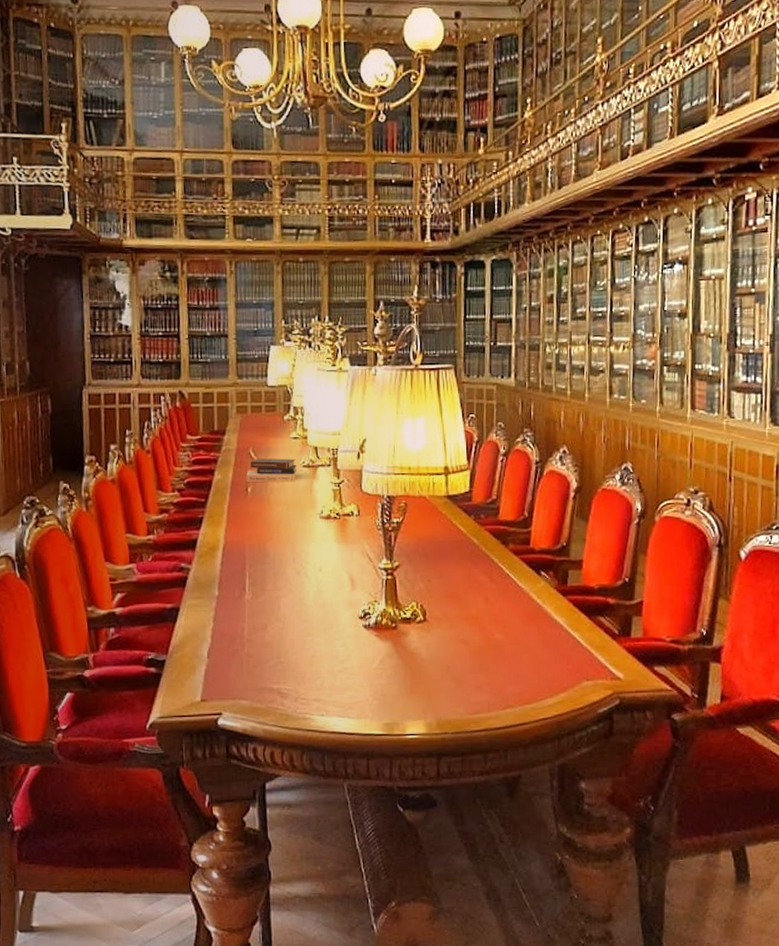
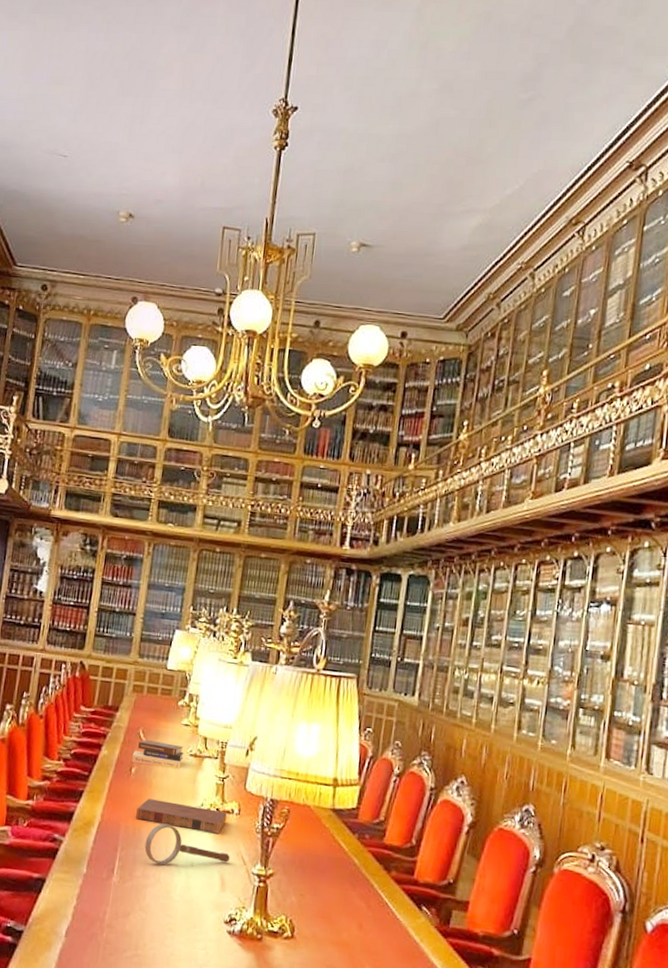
decorative book: none [259,514,348,538] -> present [136,798,227,834]
magnifying glass: none [272,536,356,576] -> present [144,823,230,866]

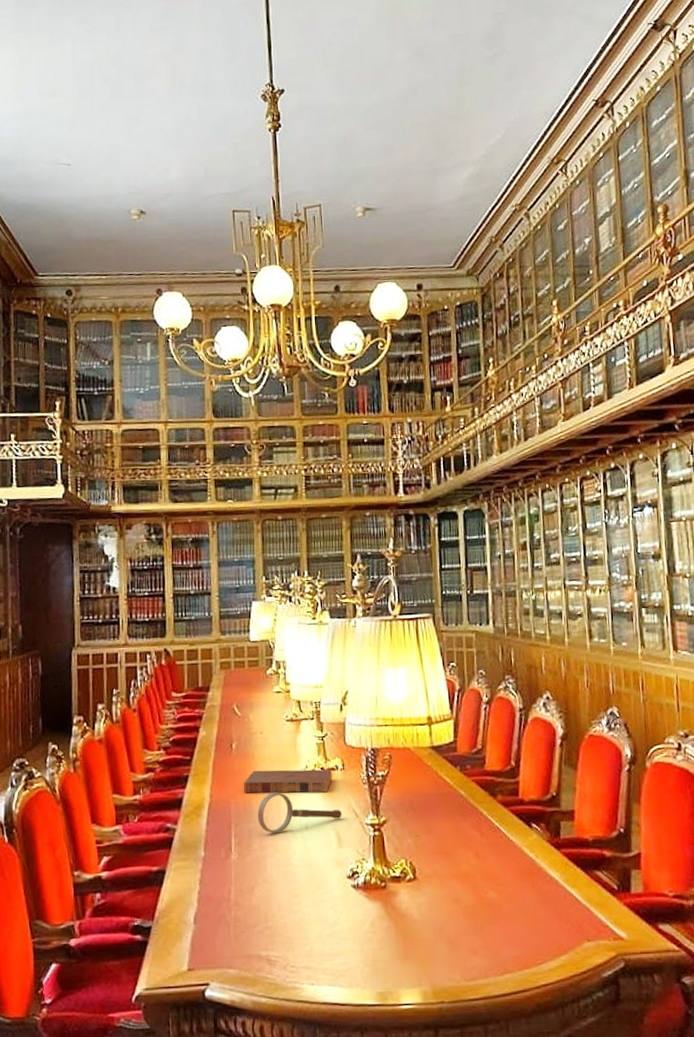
books: present [132,739,184,770] -> none [230,713,281,739]

